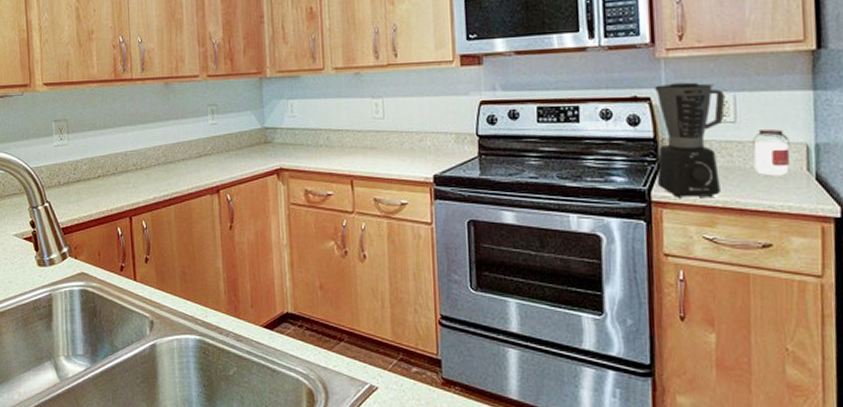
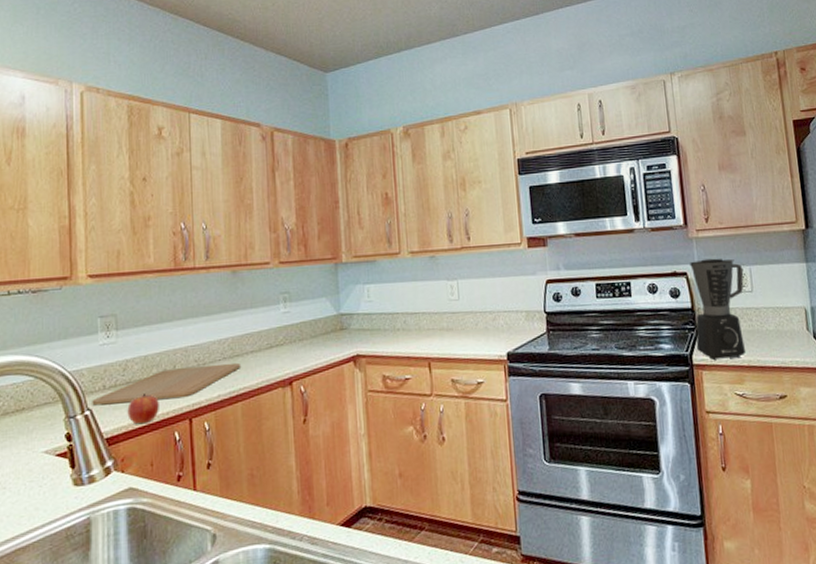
chopping board: none [50,170,174,199] -> present [92,363,242,406]
fruit: none [78,190,104,218] -> present [127,392,159,425]
jar: present [753,128,791,176] -> none [766,296,794,337]

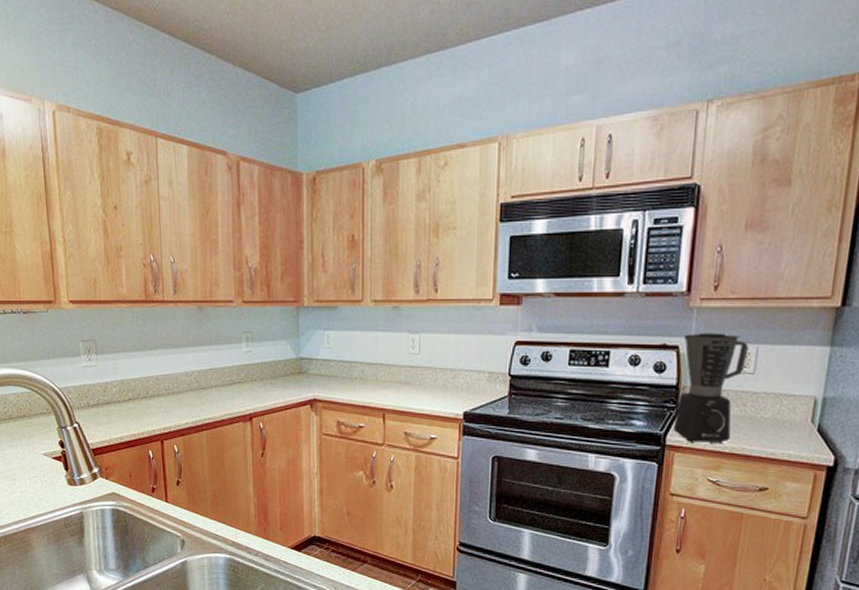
chopping board: present [92,363,242,406] -> none [79,395,206,422]
fruit: present [127,392,159,425] -> none [108,413,135,441]

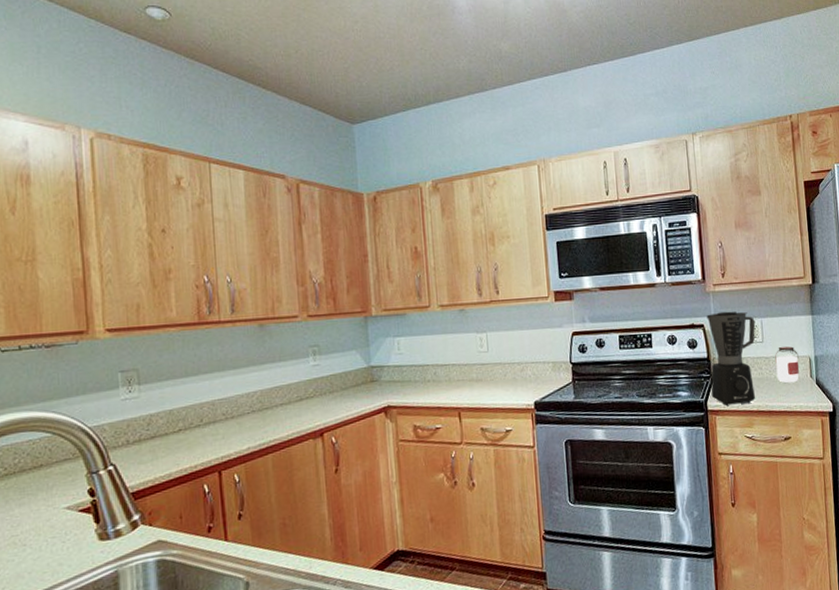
jar: none [764,381,801,426] -> present [775,346,800,383]

